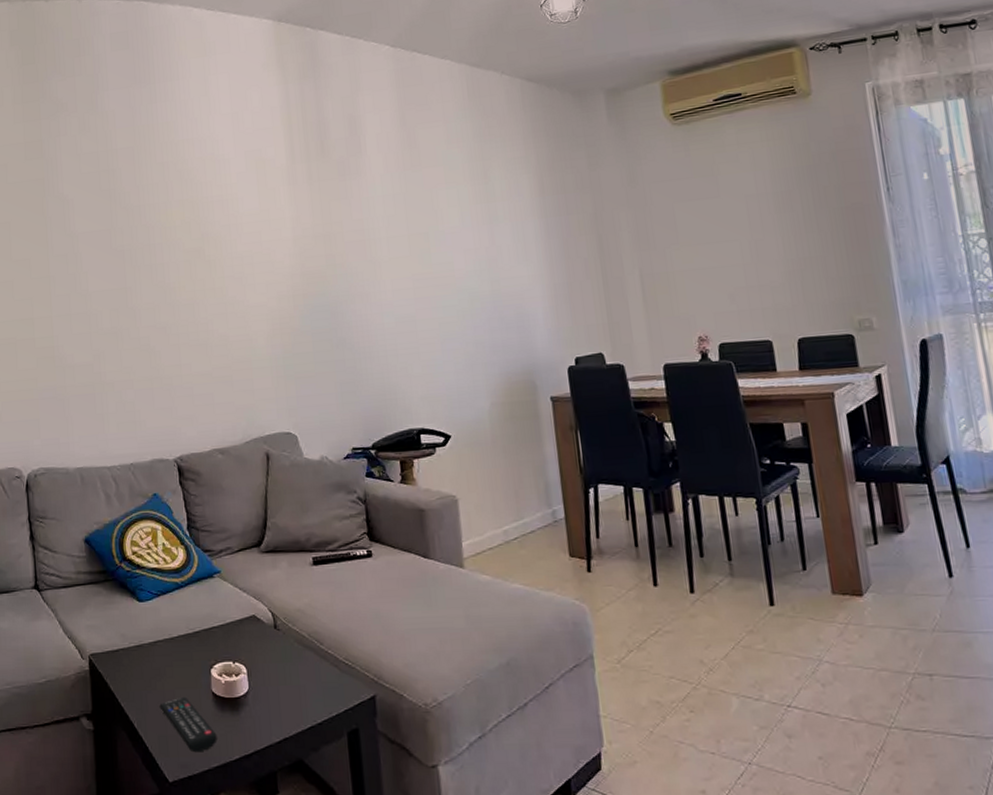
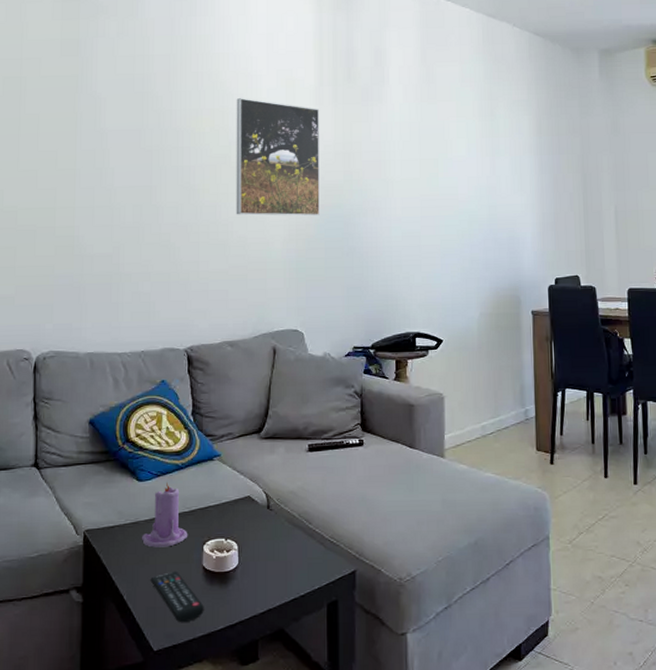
candle: none [146,602,194,672] -> present [141,482,188,548]
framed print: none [205,185,304,312] -> present [236,98,320,216]

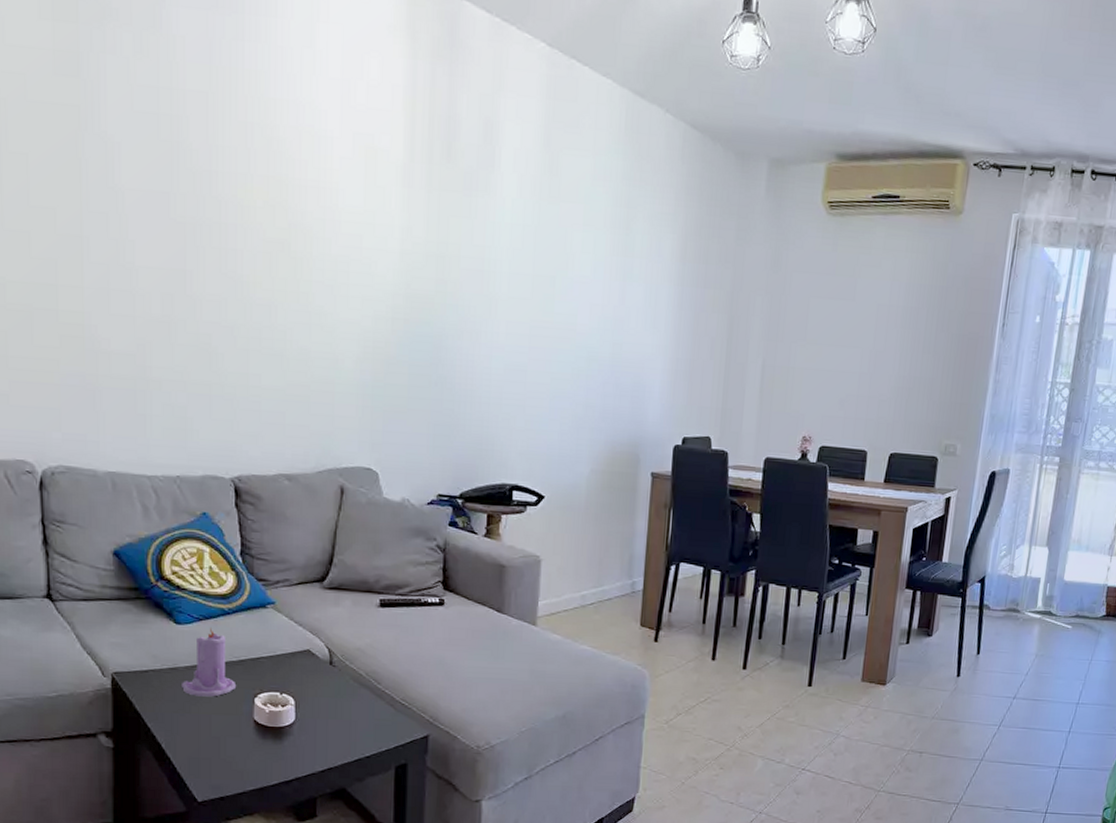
remote control: present [150,570,204,623] -> none [192,722,255,776]
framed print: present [236,98,320,216] -> none [296,165,407,332]

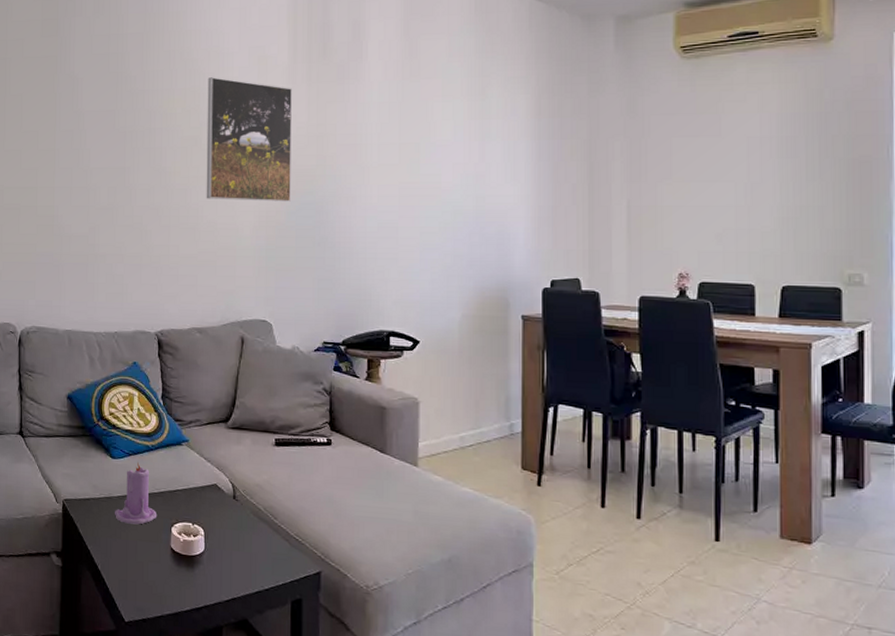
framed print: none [296,165,407,332] -> present [206,77,292,202]

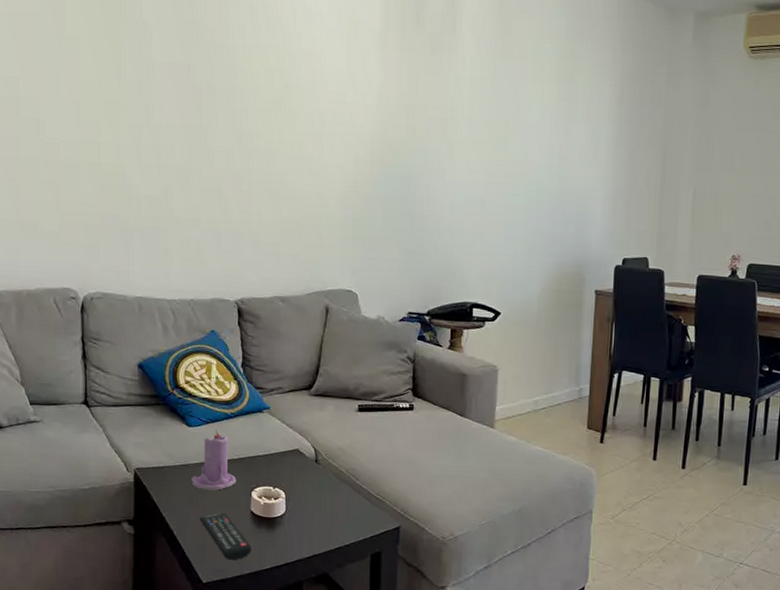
remote control: none [122,548,172,600] -> present [199,512,252,561]
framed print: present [206,77,292,202] -> none [290,37,383,173]

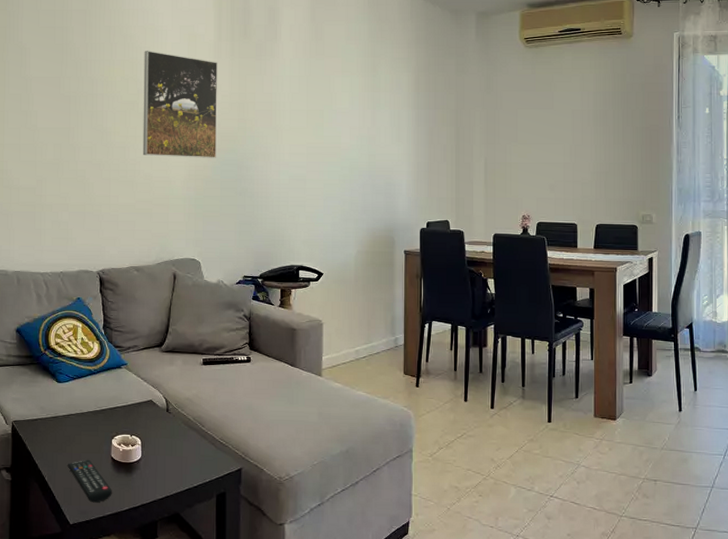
candle: present [190,430,237,491] -> none [59,385,99,439]
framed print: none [290,37,383,173] -> present [142,51,217,158]

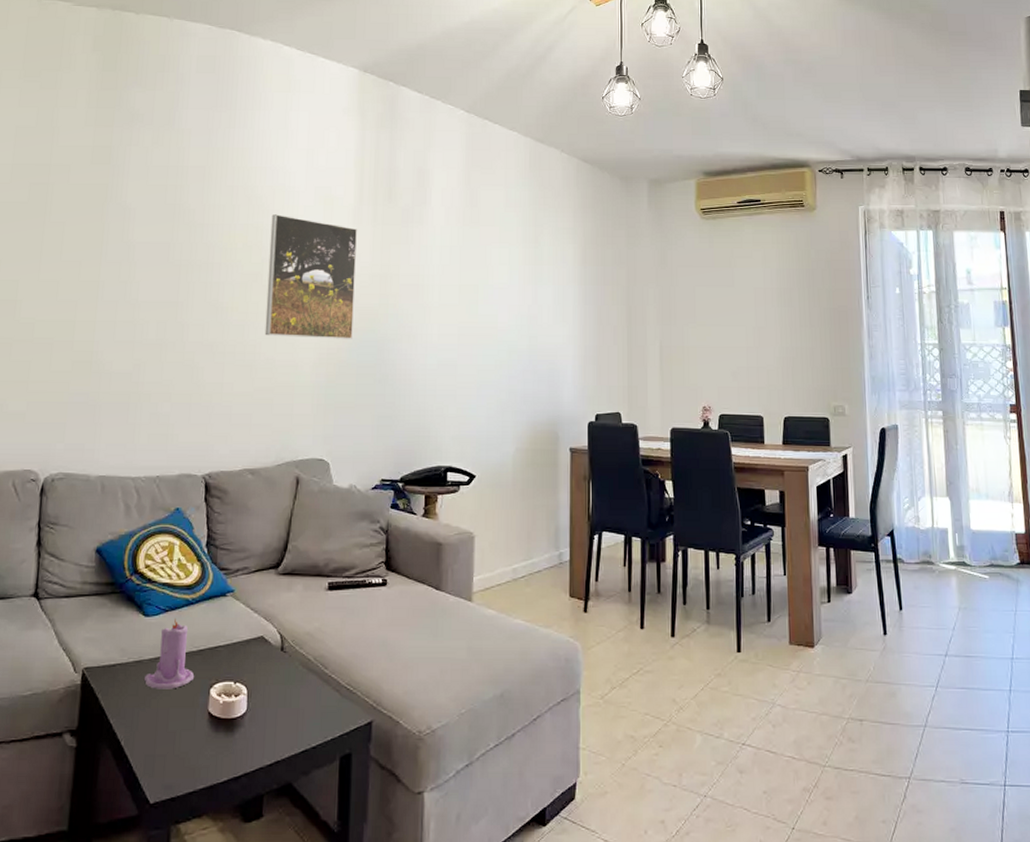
candle: none [59,385,99,439] -> present [143,619,195,689]
remote control: present [67,459,112,503] -> none [151,715,207,774]

